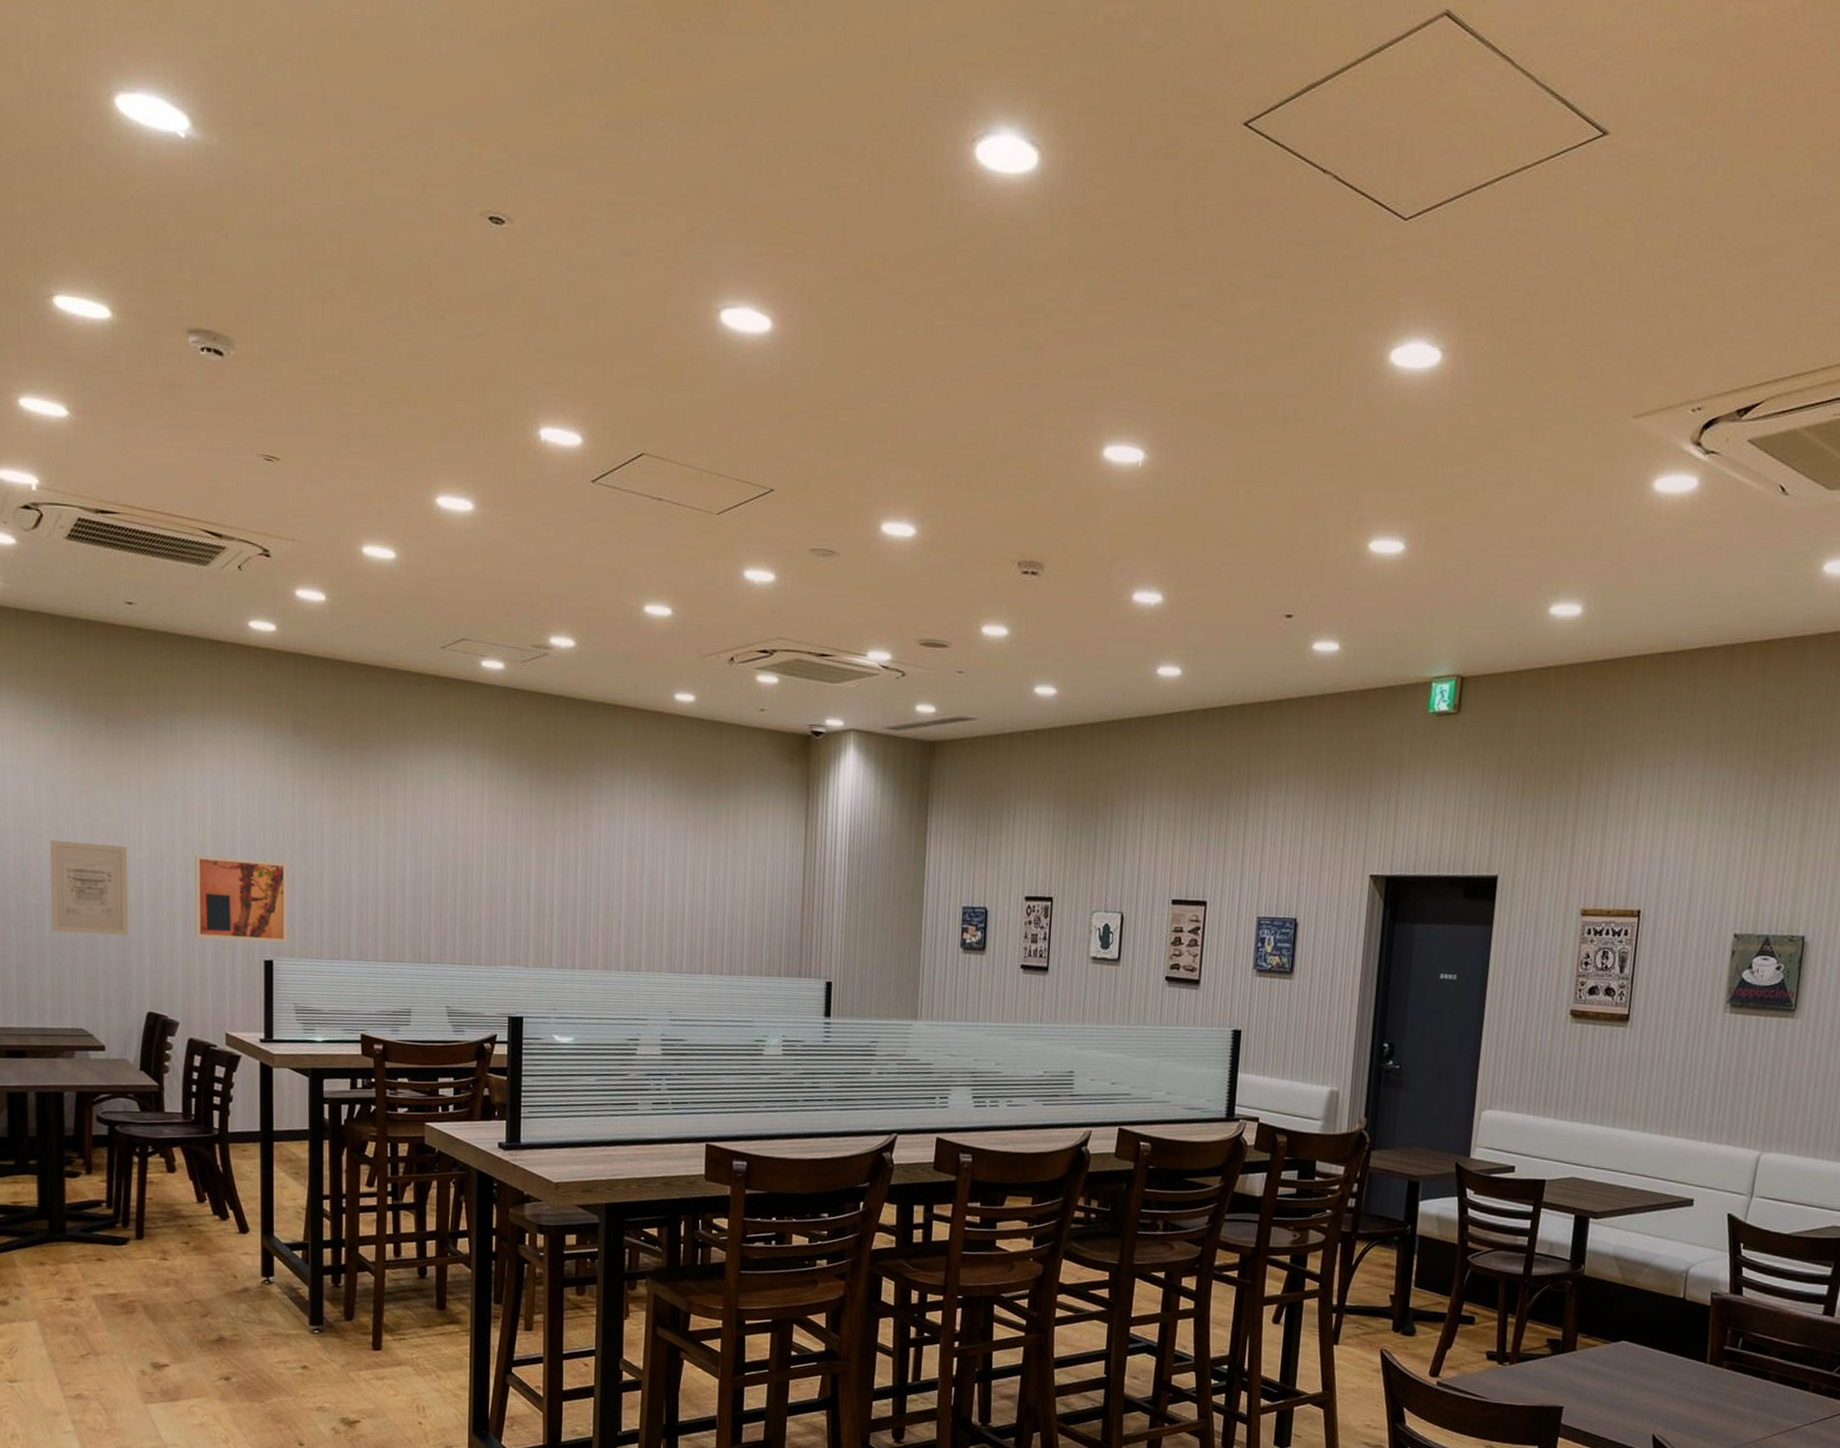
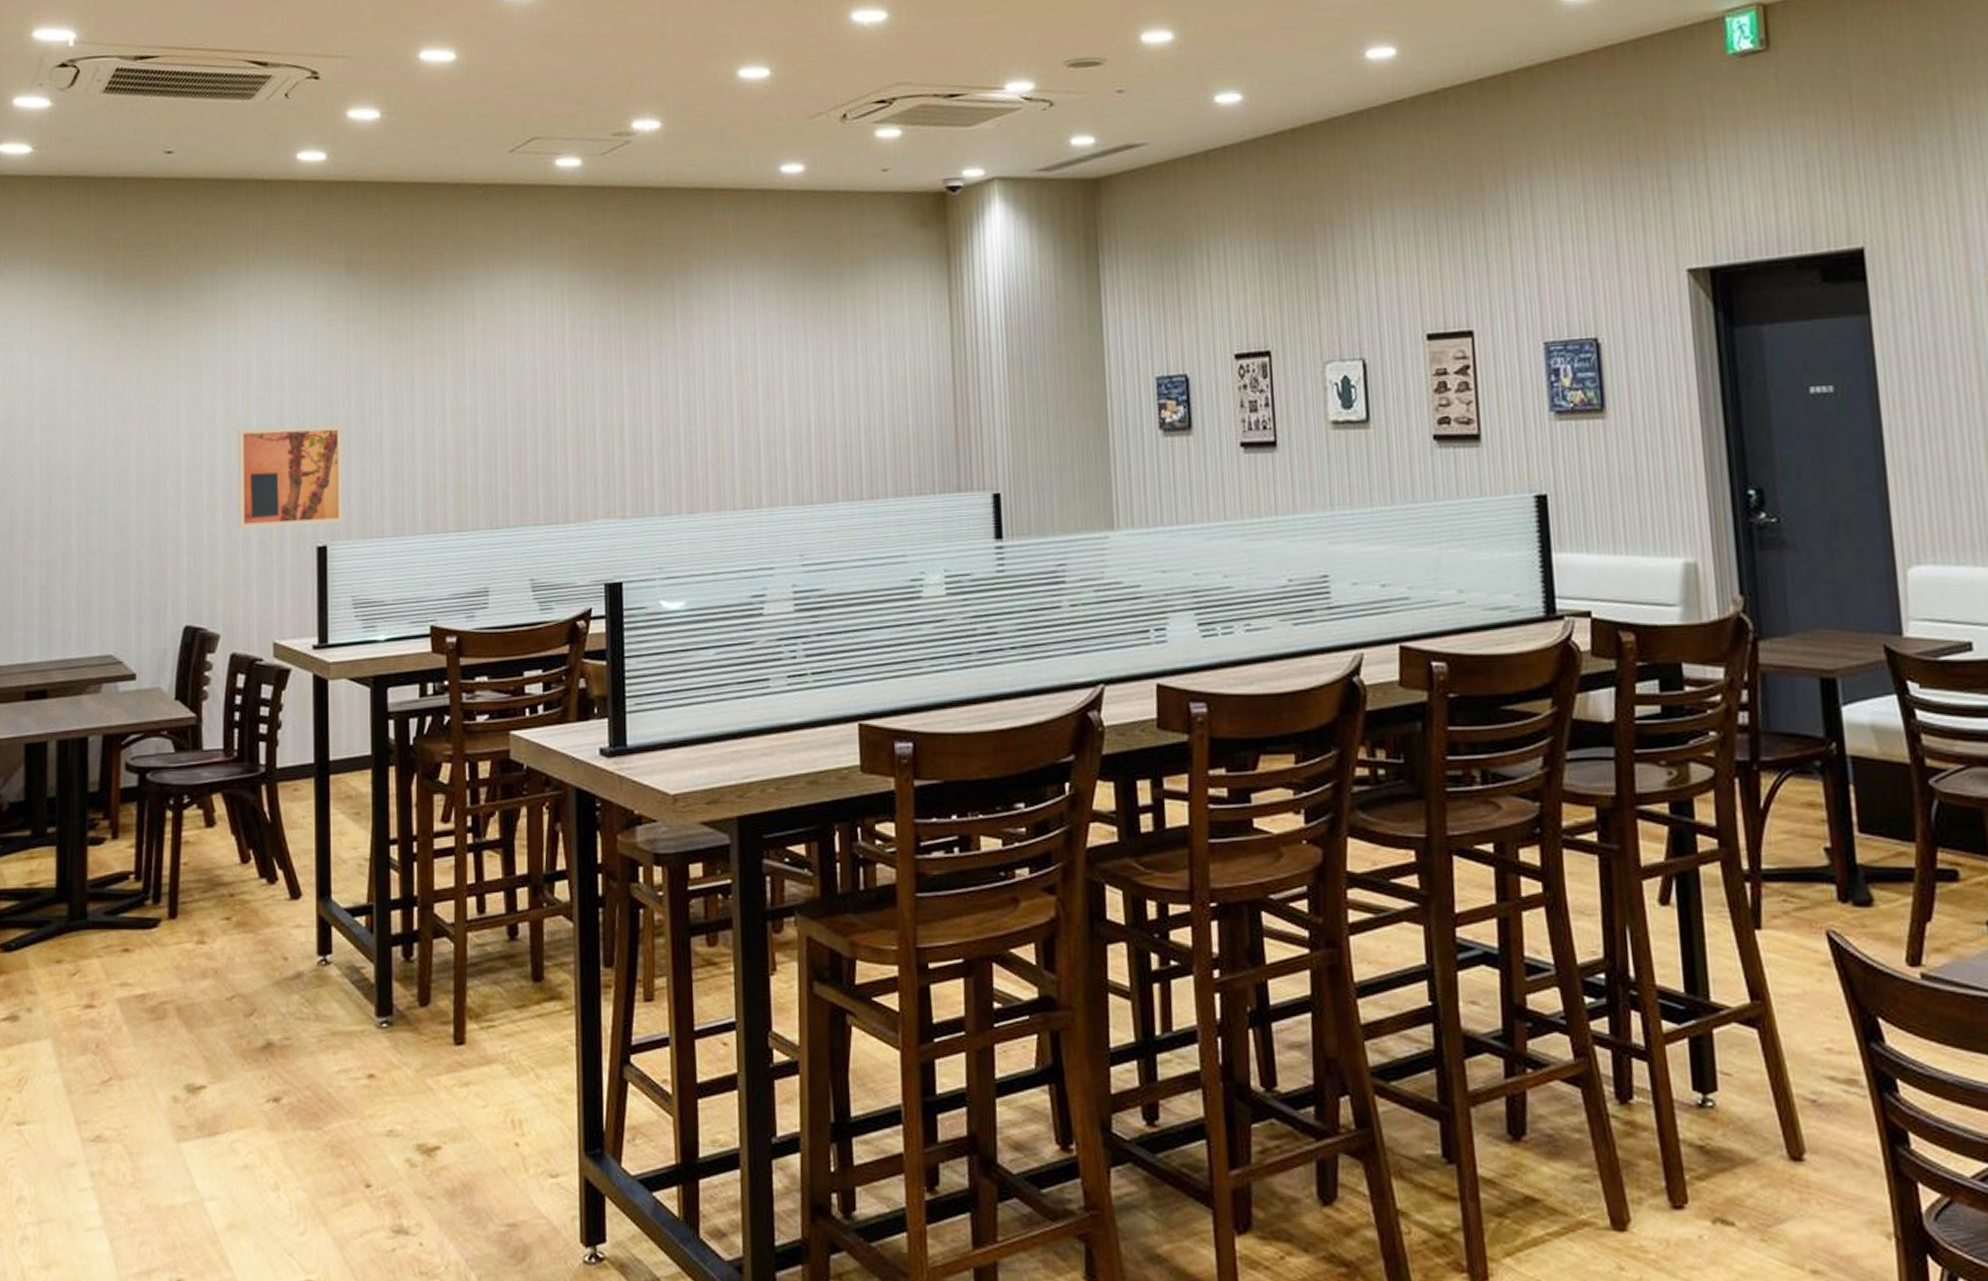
wall art: present [50,839,129,936] -> none [79,429,164,541]

